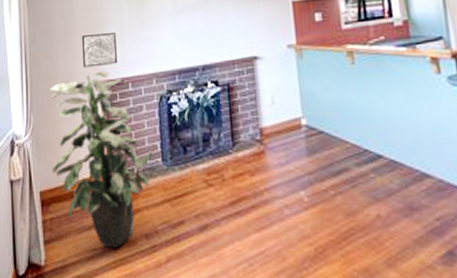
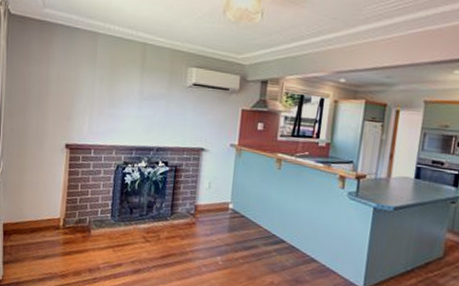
indoor plant: present [49,71,153,249] -> none [15,135,104,276]
wall art: present [81,33,118,68] -> none [53,101,86,132]

